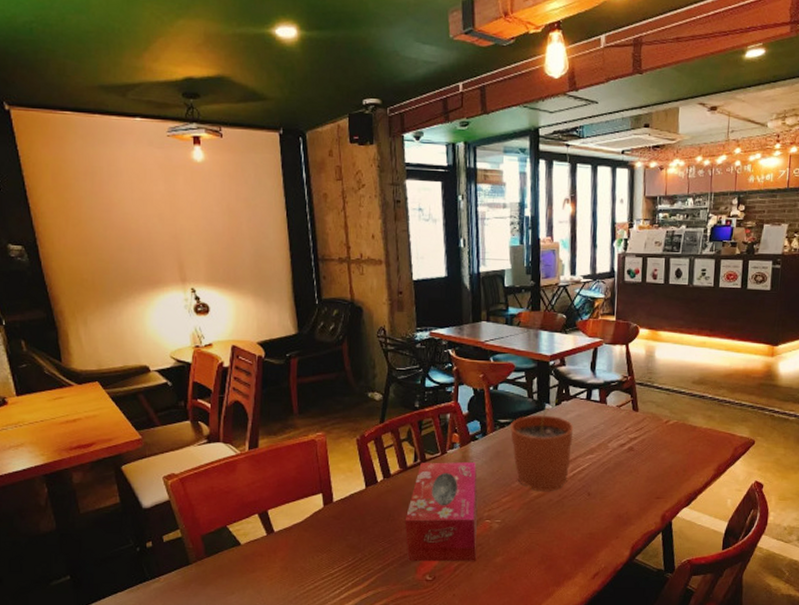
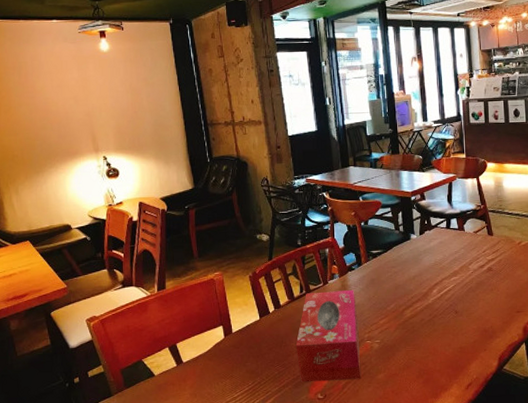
plant pot: present [510,399,574,492] -> none [381,229,438,313]

